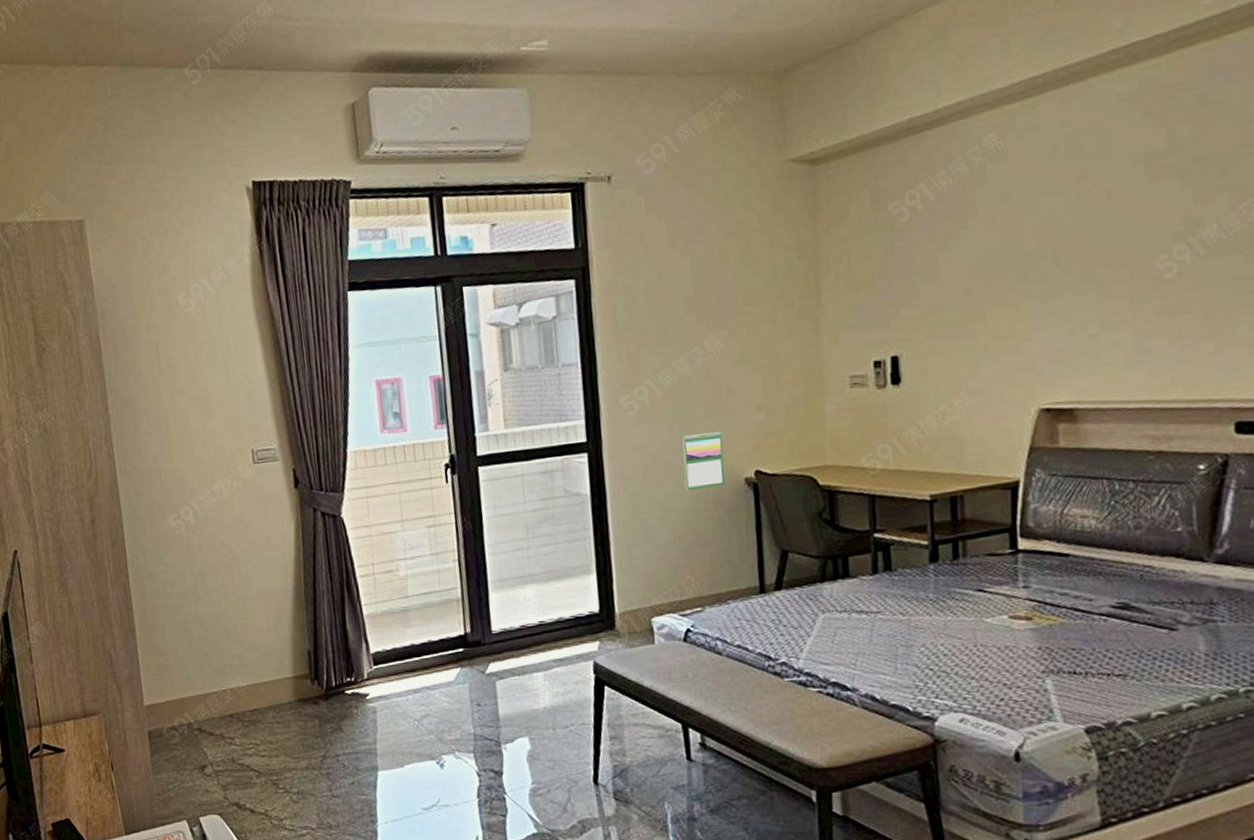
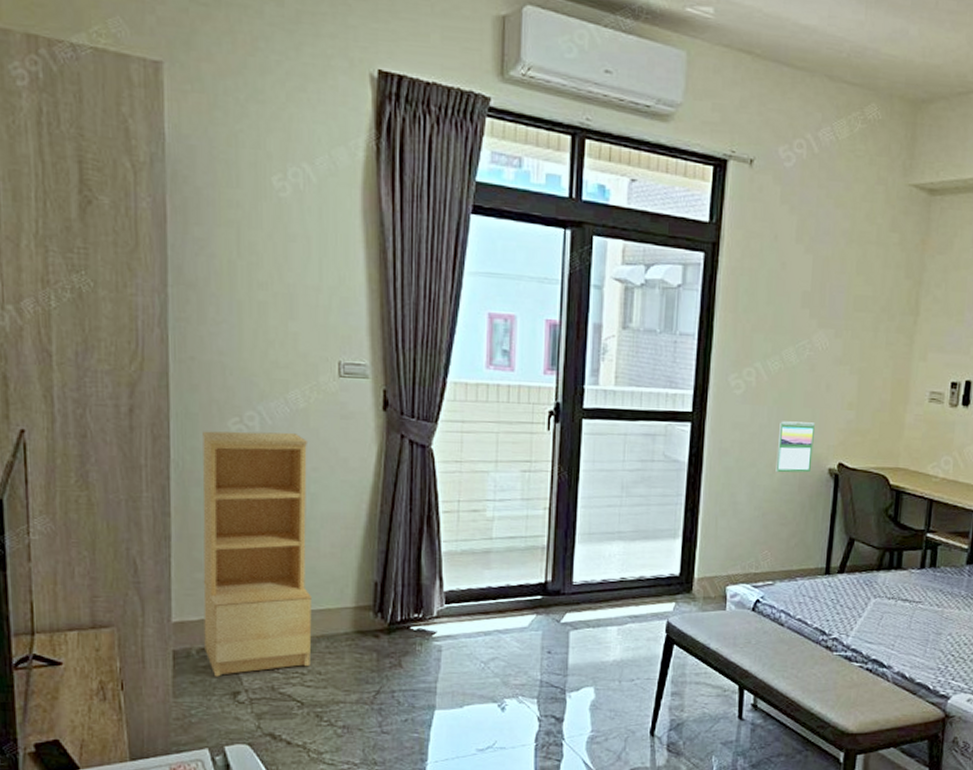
bookshelf: none [149,520,262,753] -> present [202,431,312,677]

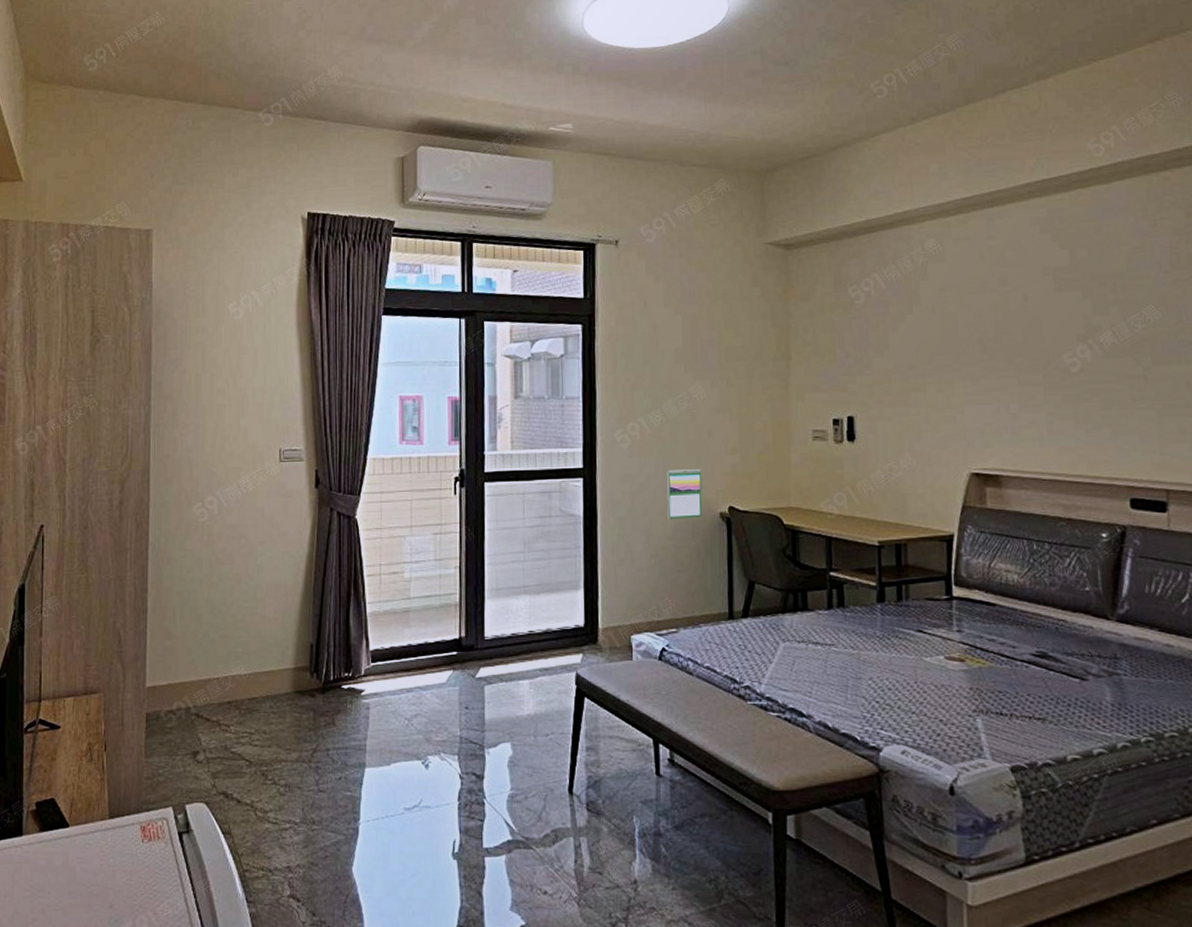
bookshelf: present [202,431,312,677] -> none [171,512,258,737]

